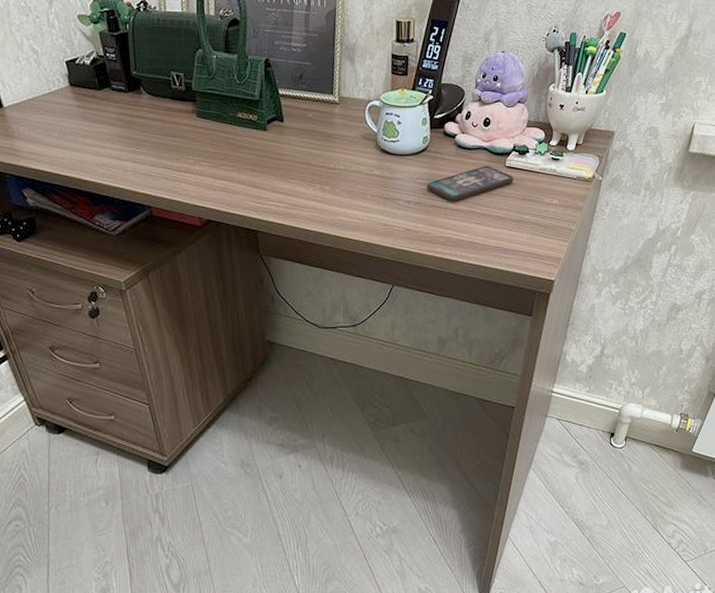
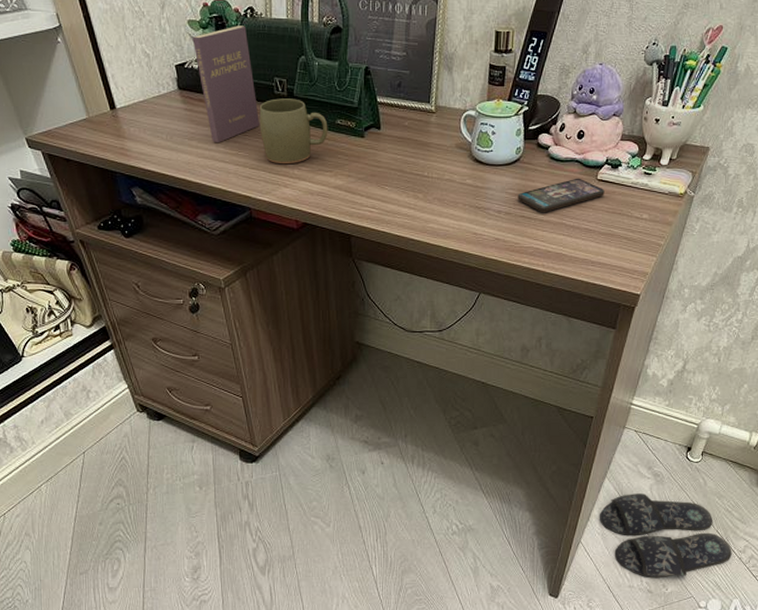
book: none [83,20,158,141] -> present [192,25,261,143]
mug: none [156,93,229,160] -> present [259,98,328,165]
slippers: none [527,483,661,570] -> present [600,494,732,579]

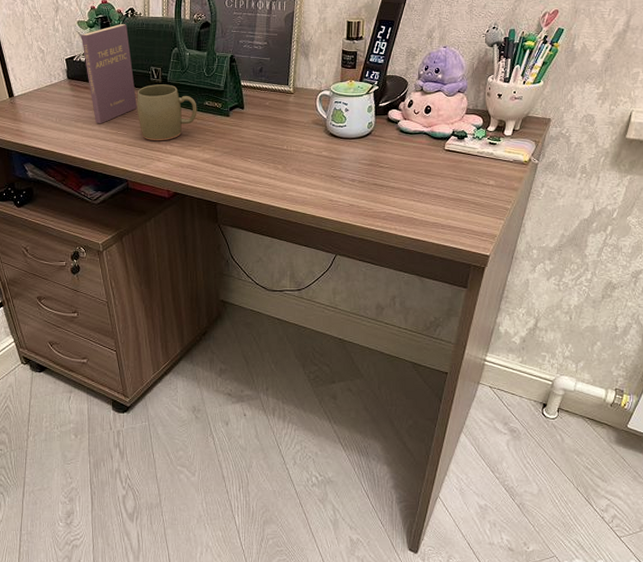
smartphone: present [517,178,605,213] -> none [370,148,452,181]
slippers: present [600,494,732,579] -> none [457,449,594,536]

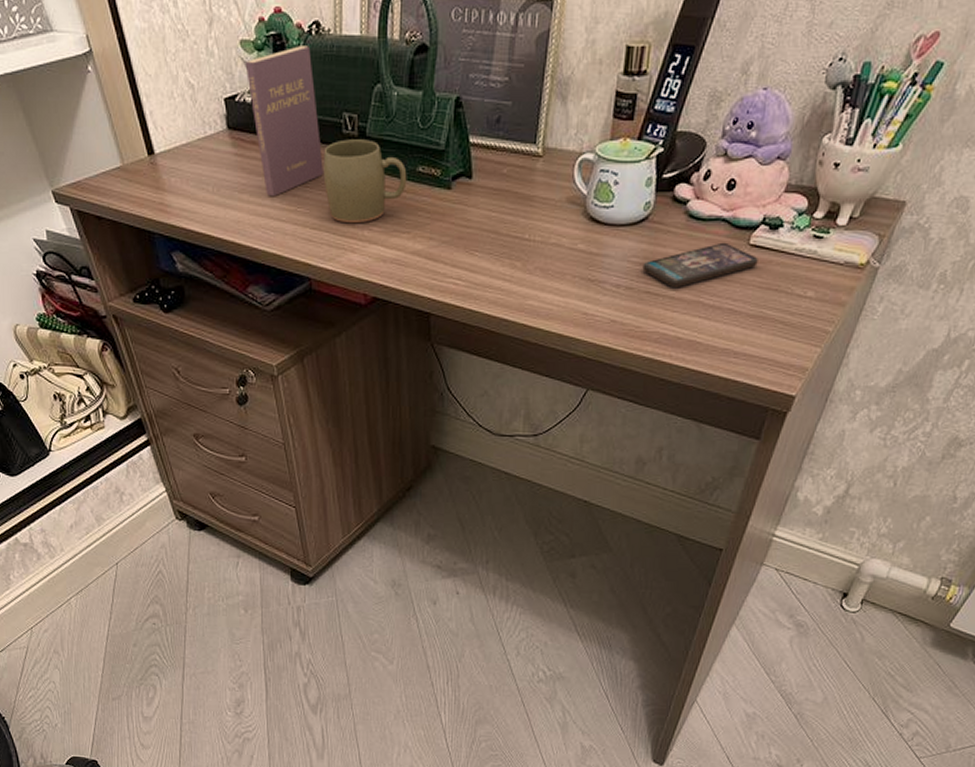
smartphone: none [370,148,452,181] -> present [642,242,758,288]

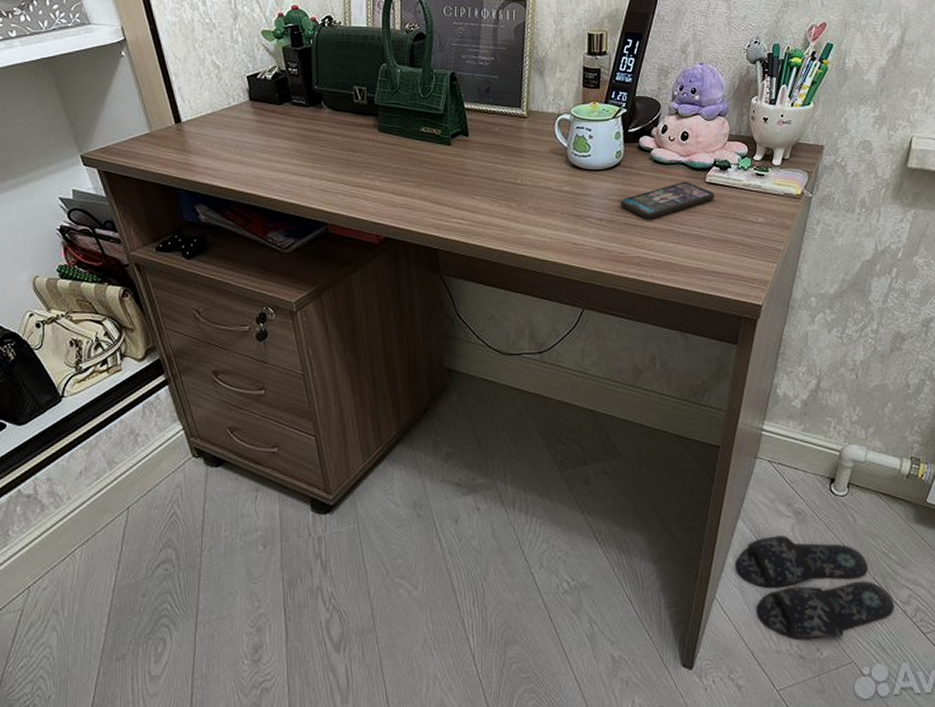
book: present [245,46,325,197] -> none [266,35,338,156]
mug: present [323,139,407,224] -> none [337,107,412,176]
slippers: none [722,646,891,752] -> present [735,536,894,641]

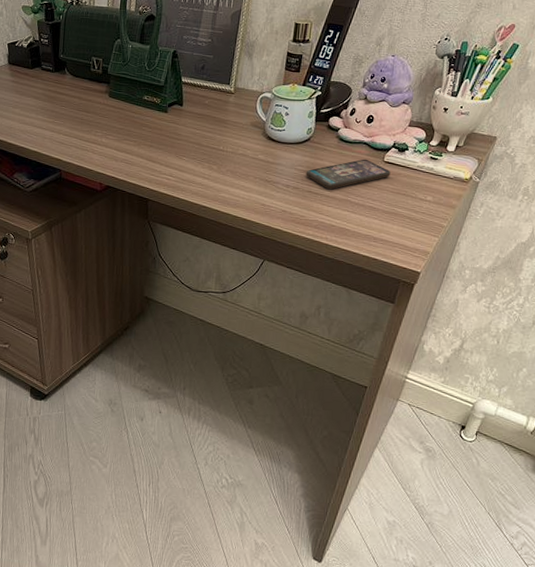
slippers: present [735,536,894,641] -> none [368,466,504,556]

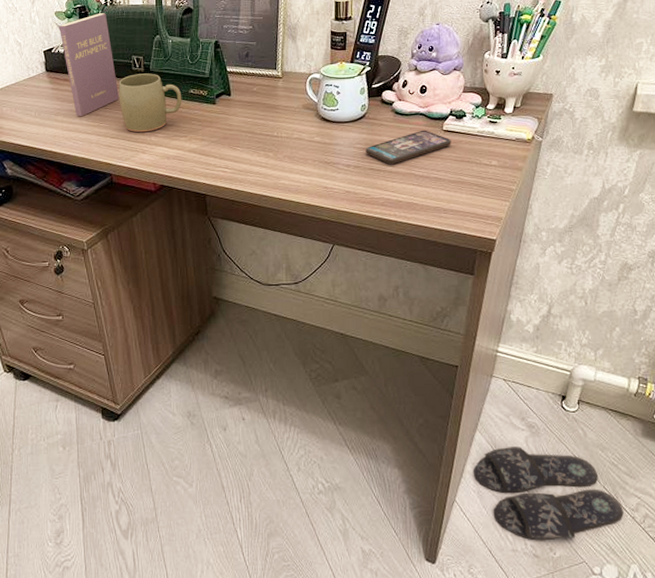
book: none [24,11,76,112] -> present [59,13,120,117]
mug: none [75,75,136,133] -> present [118,73,182,133]
slippers: none [368,466,504,556] -> present [474,447,624,541]

